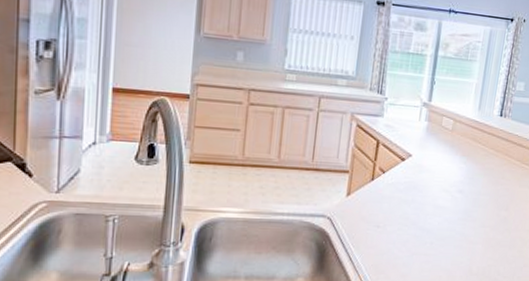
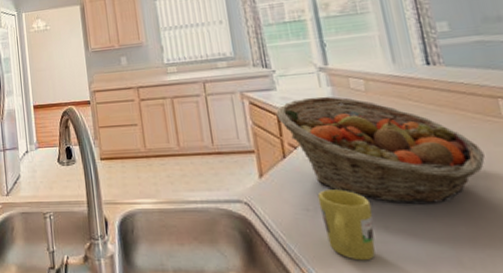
fruit basket: none [377,128,512,227] -> present [276,96,485,205]
mug: none [386,211,427,269] -> present [317,189,376,261]

